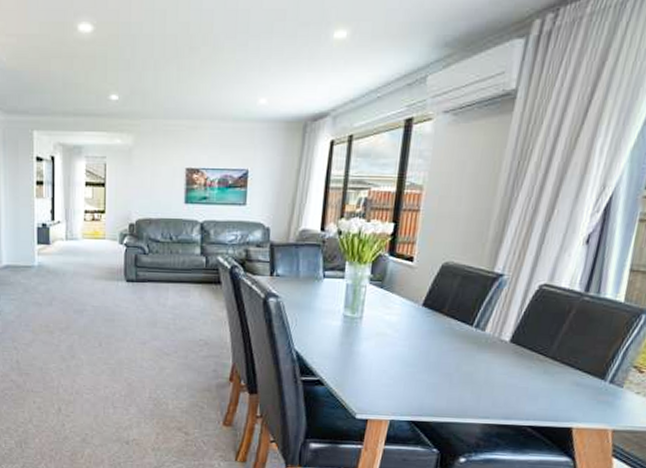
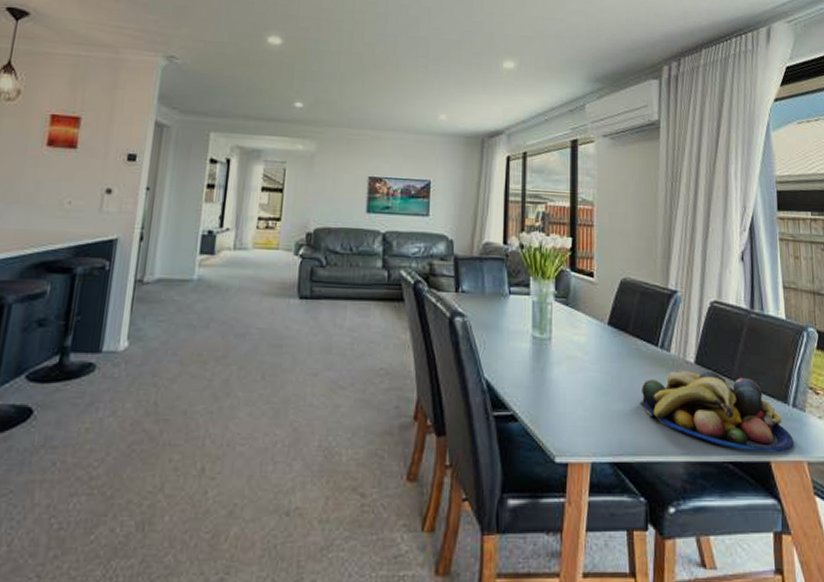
fruit bowl: none [445,348,603,421] -> present [639,370,794,453]

